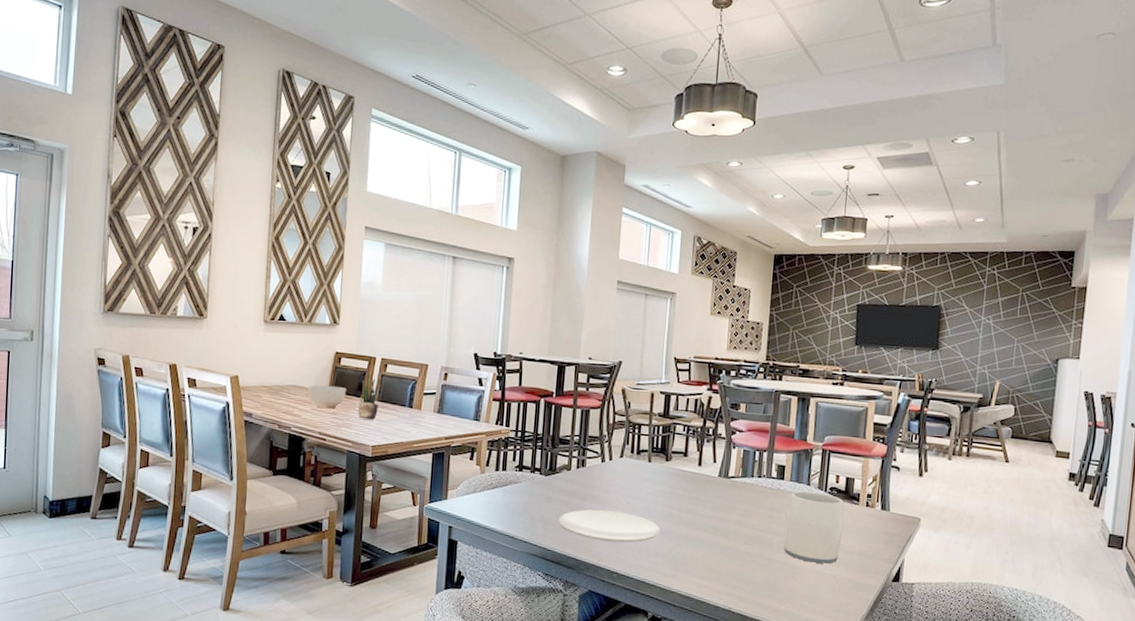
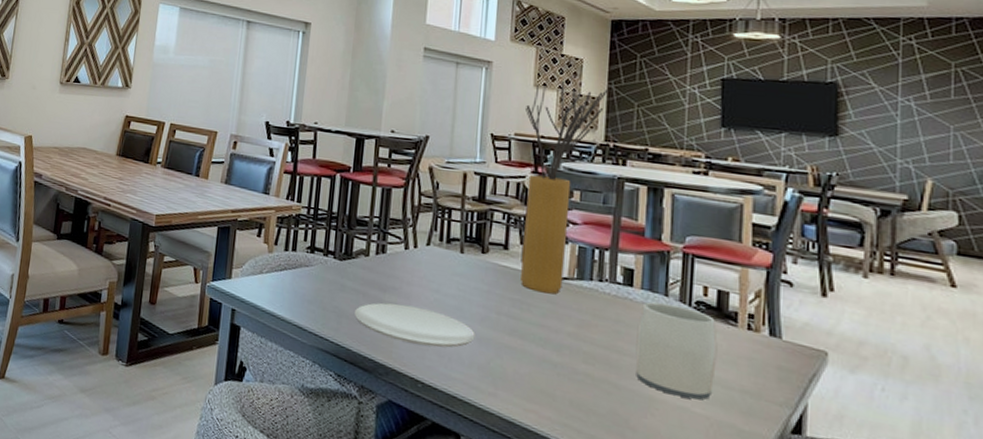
bowl: present [307,385,347,409] -> none [95,148,135,174]
potted plant: present [358,373,381,420] -> none [143,139,169,187]
vase: none [697,310,770,491] -> present [521,81,609,294]

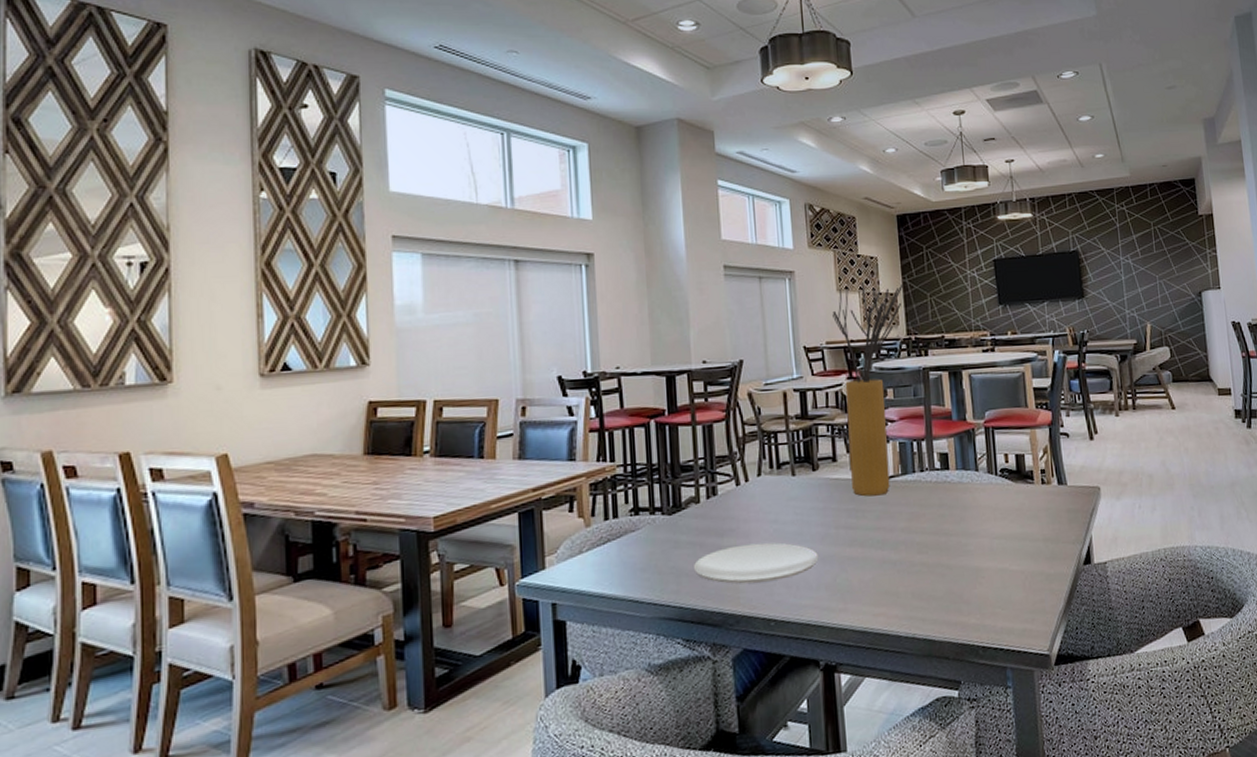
mug: present [635,302,718,400] -> none [957,477,1023,561]

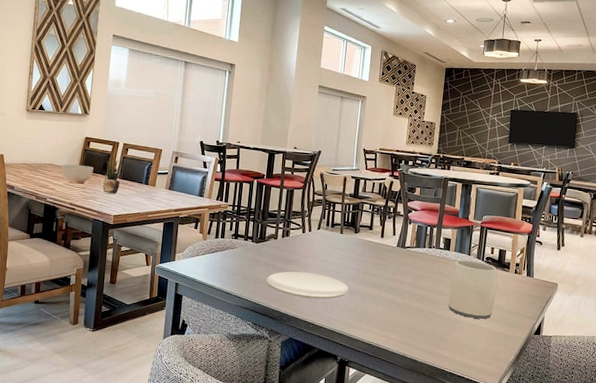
bowl: none [332,445,390,479] -> present [61,164,94,184]
potted plant: none [408,423,437,484] -> present [103,156,123,194]
vase: present [832,282,904,497] -> none [380,111,442,258]
mug: none [957,477,1023,561] -> present [448,259,498,319]

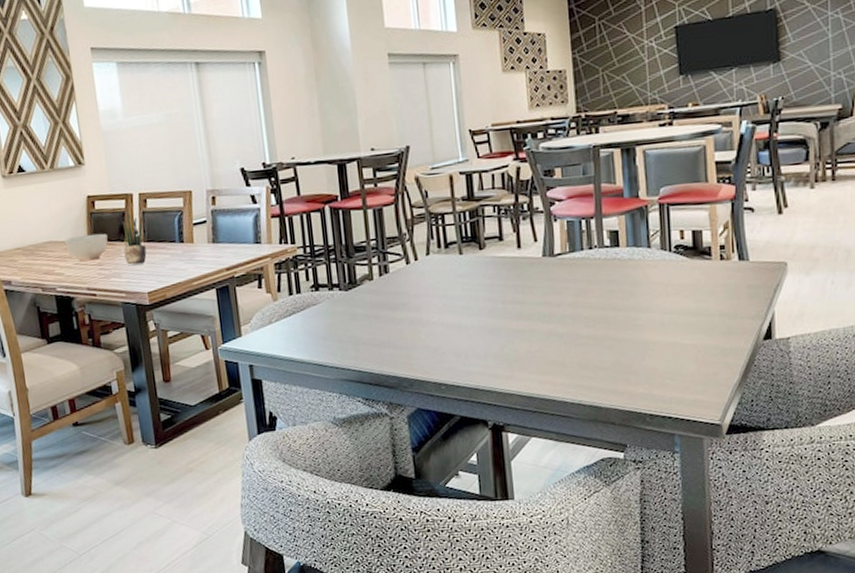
plate: present [267,271,349,299] -> none [370,315,486,352]
mug: present [448,259,498,319] -> none [627,253,698,335]

